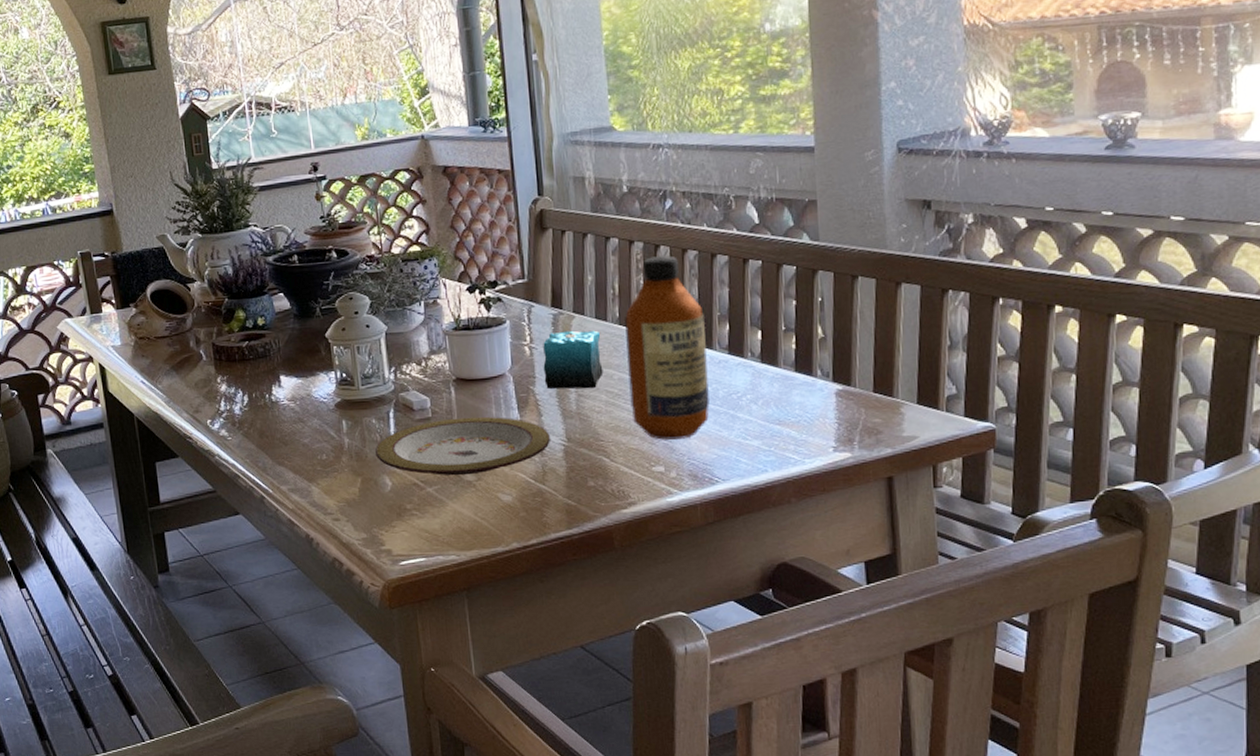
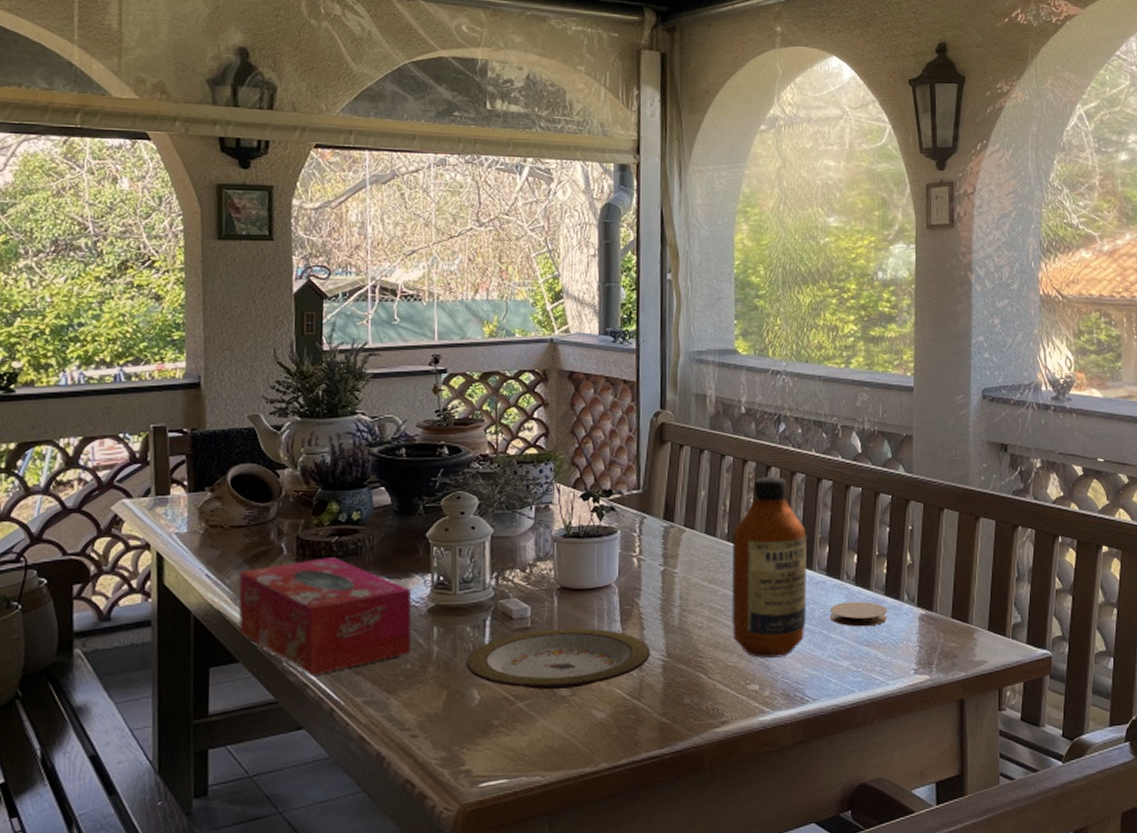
tissue box: none [168,360,324,467] -> present [238,557,412,675]
candle: present [543,330,604,389] -> none [650,544,709,604]
coaster: none [734,379,800,406] -> present [829,602,888,627]

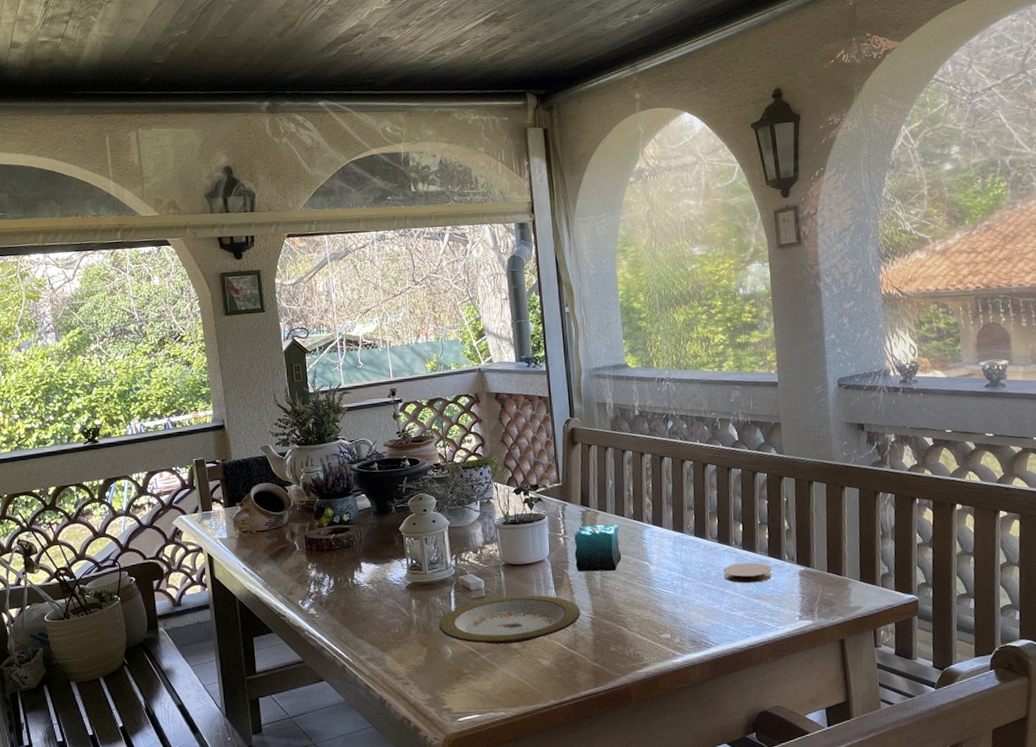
tissue box: present [238,557,412,675] -> none [267,550,397,640]
candle: none [650,544,709,604] -> present [574,524,622,572]
bottle: present [732,477,807,658] -> none [638,465,704,612]

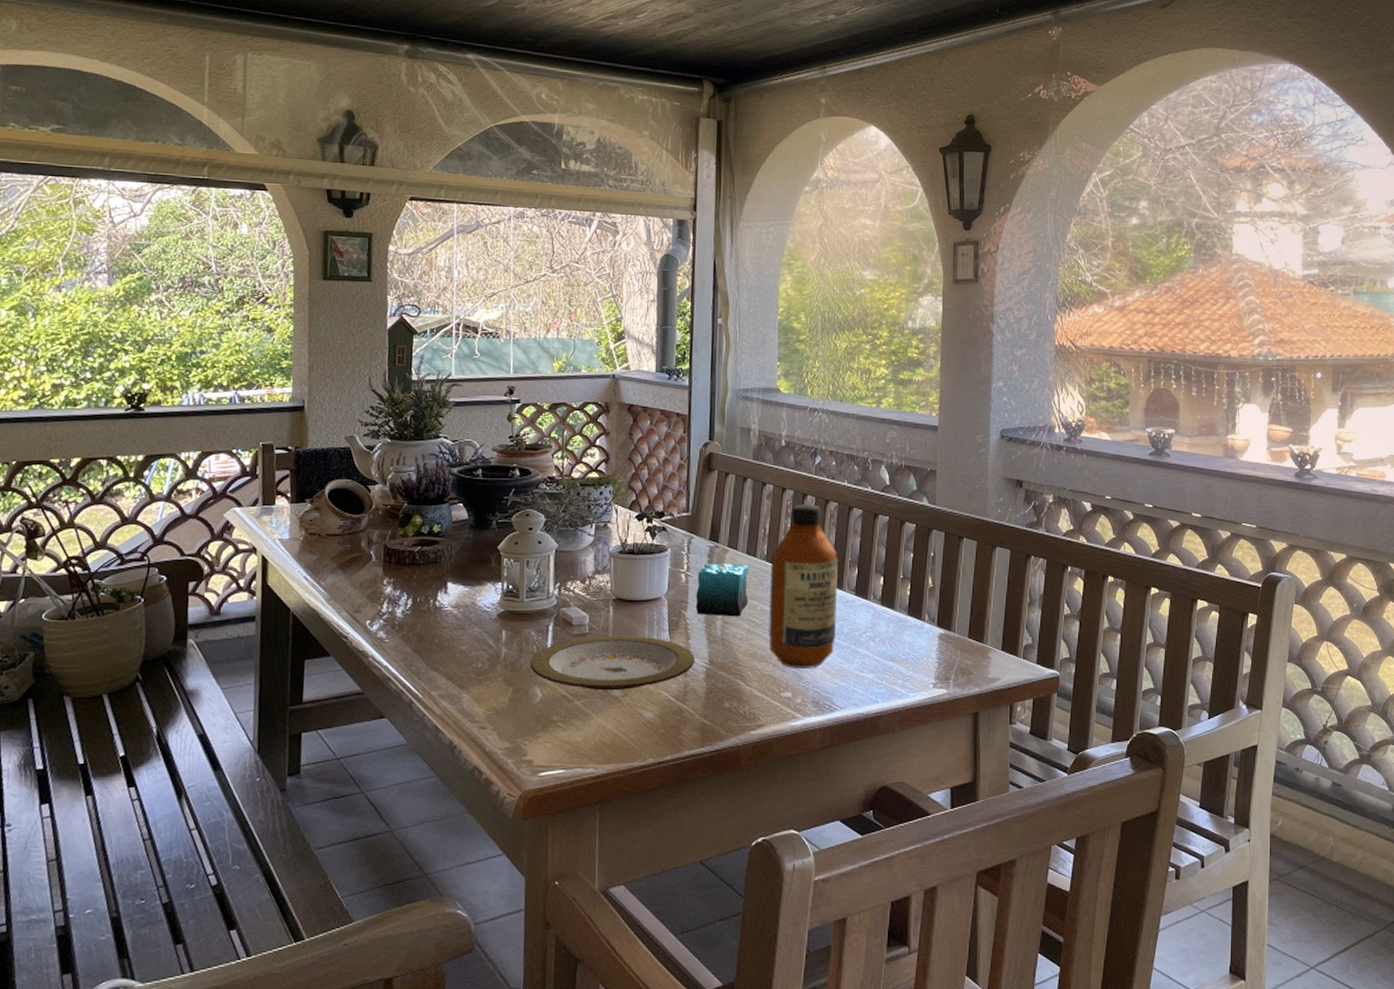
bottle: none [638,465,704,612] -> present [768,504,838,668]
coaster: present [723,562,773,584] -> none [857,620,910,643]

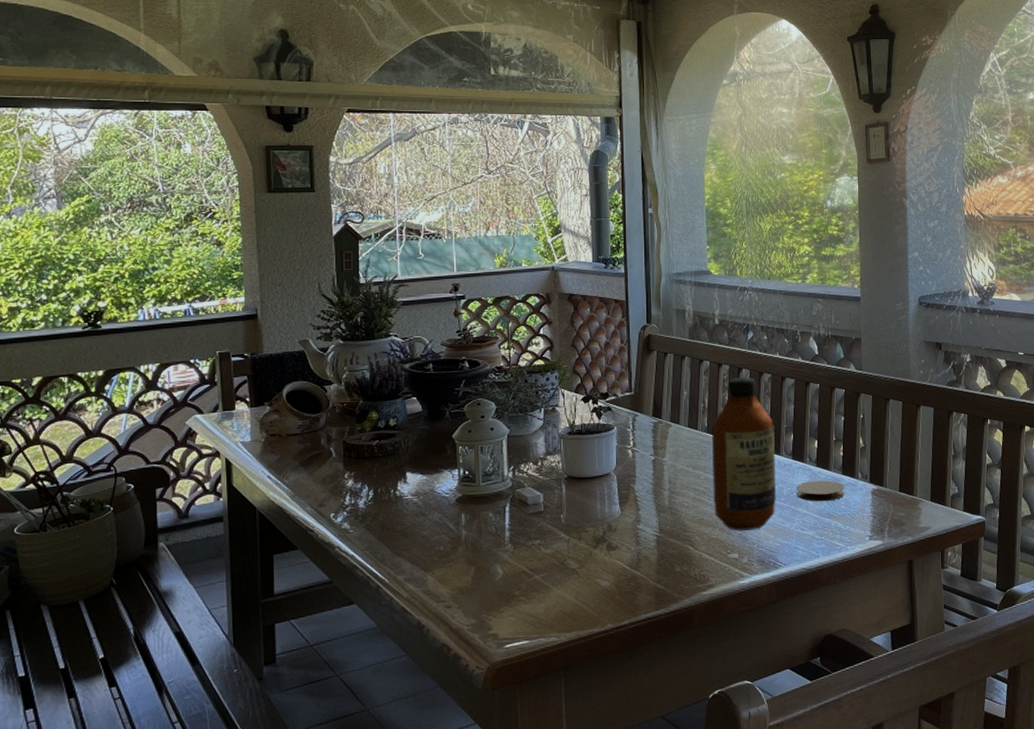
plate: present [530,635,695,691] -> none [490,510,645,564]
candle: present [695,562,749,617] -> none [643,437,693,487]
coaster: none [857,620,910,643] -> present [796,480,845,502]

